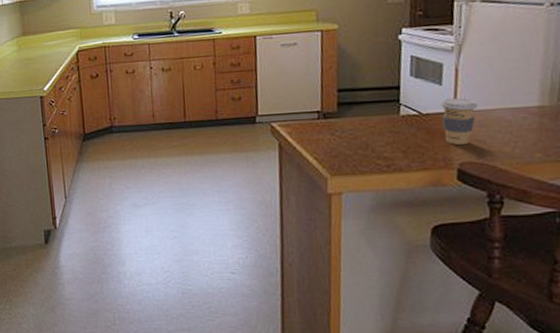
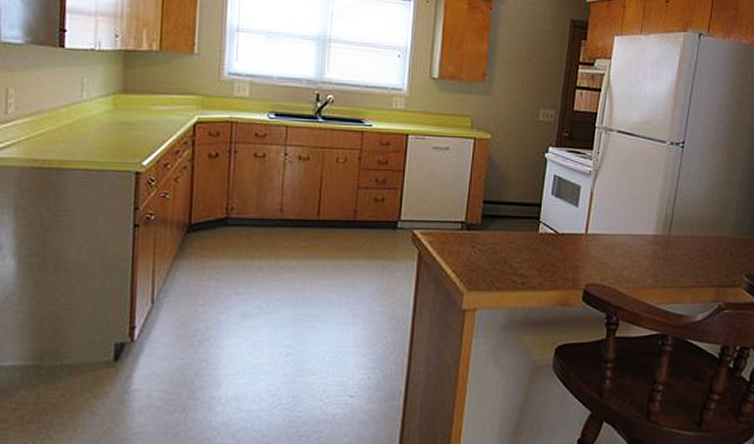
coffee cup: present [440,98,478,146] -> none [575,221,606,267]

